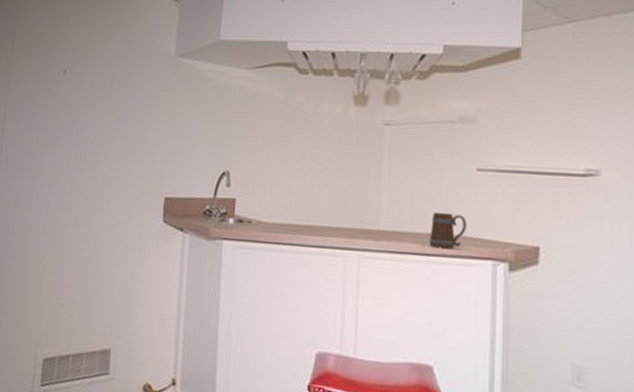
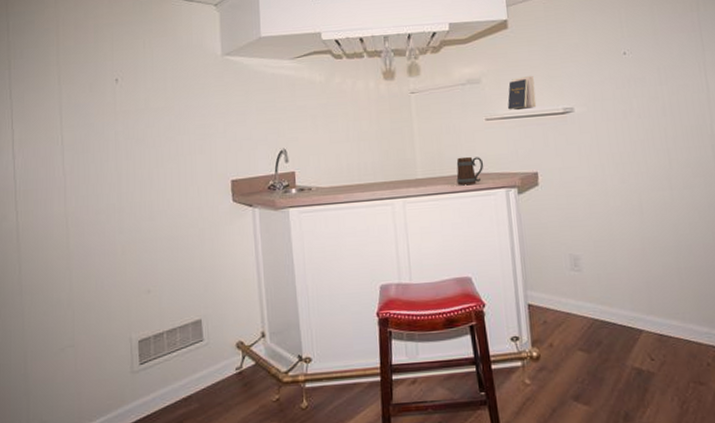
books: none [509,121,548,164] -> present [508,75,537,111]

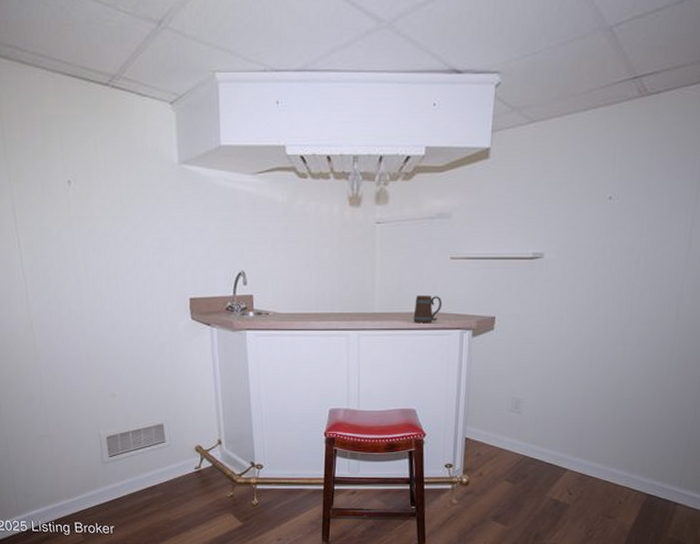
books: present [508,75,537,111] -> none [476,214,508,251]

